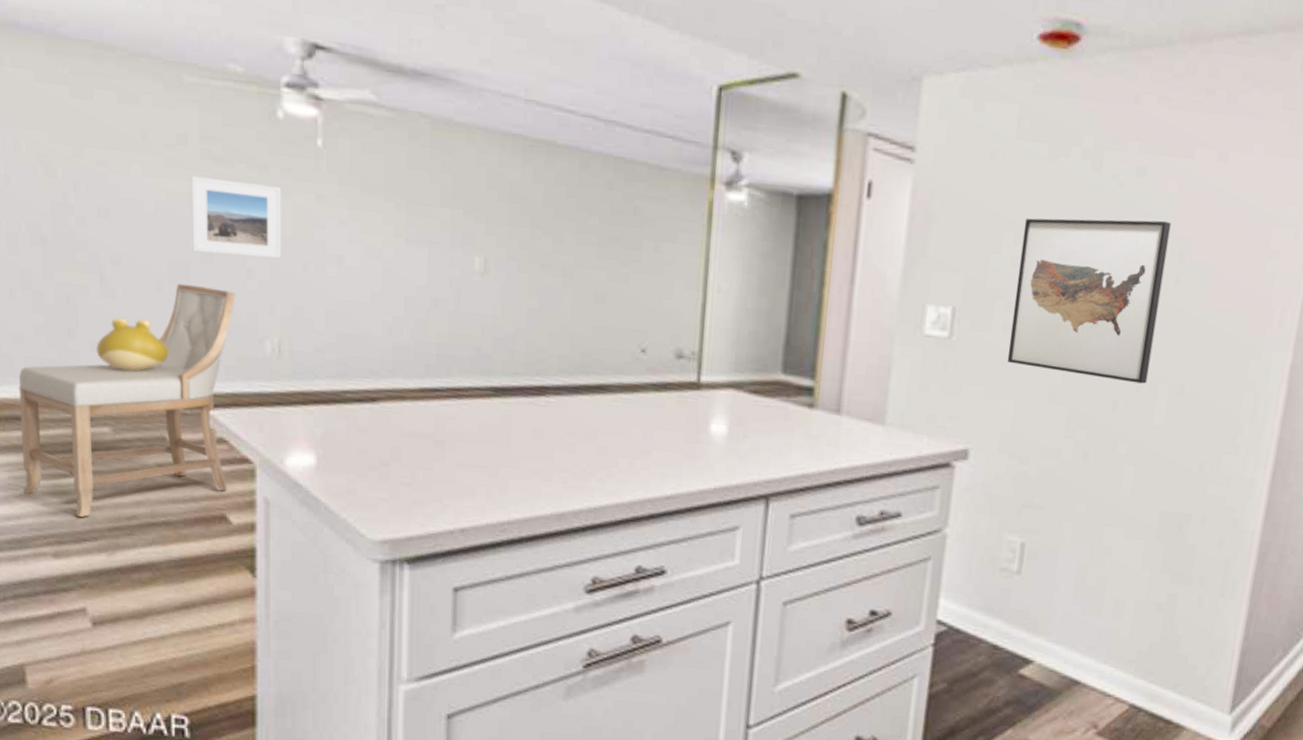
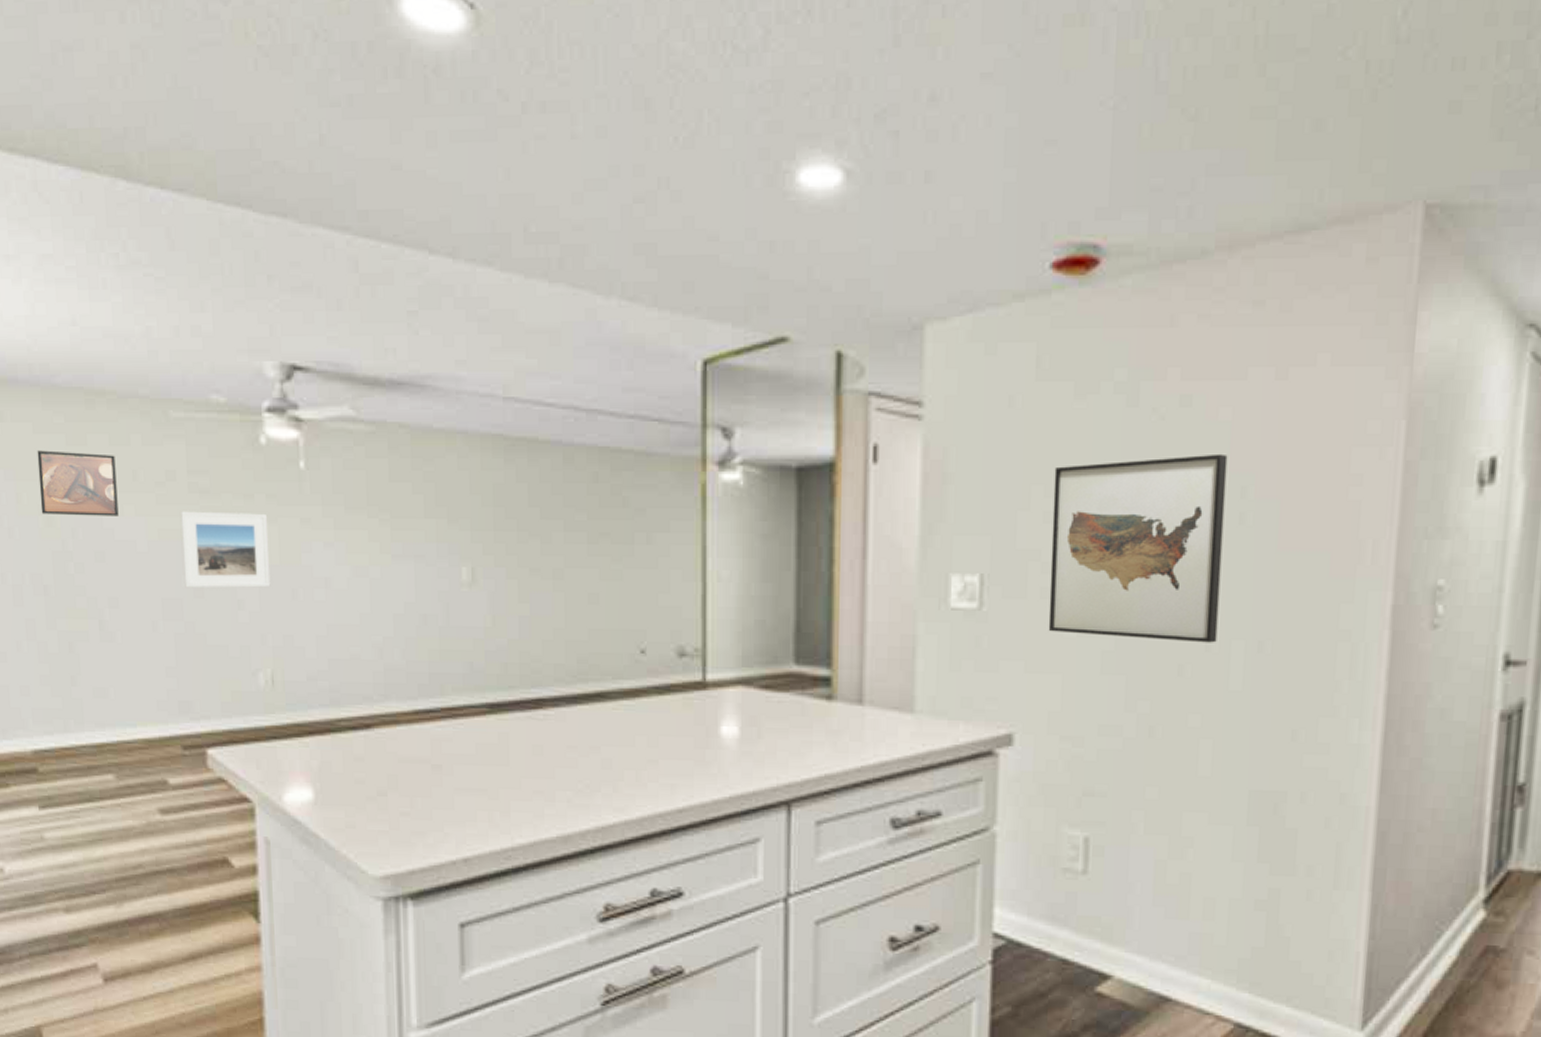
chair: present [18,283,236,518] -> none [27,621,229,870]
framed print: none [38,99,125,175] -> present [37,450,119,516]
plush toy: present [96,317,169,371] -> none [98,660,167,715]

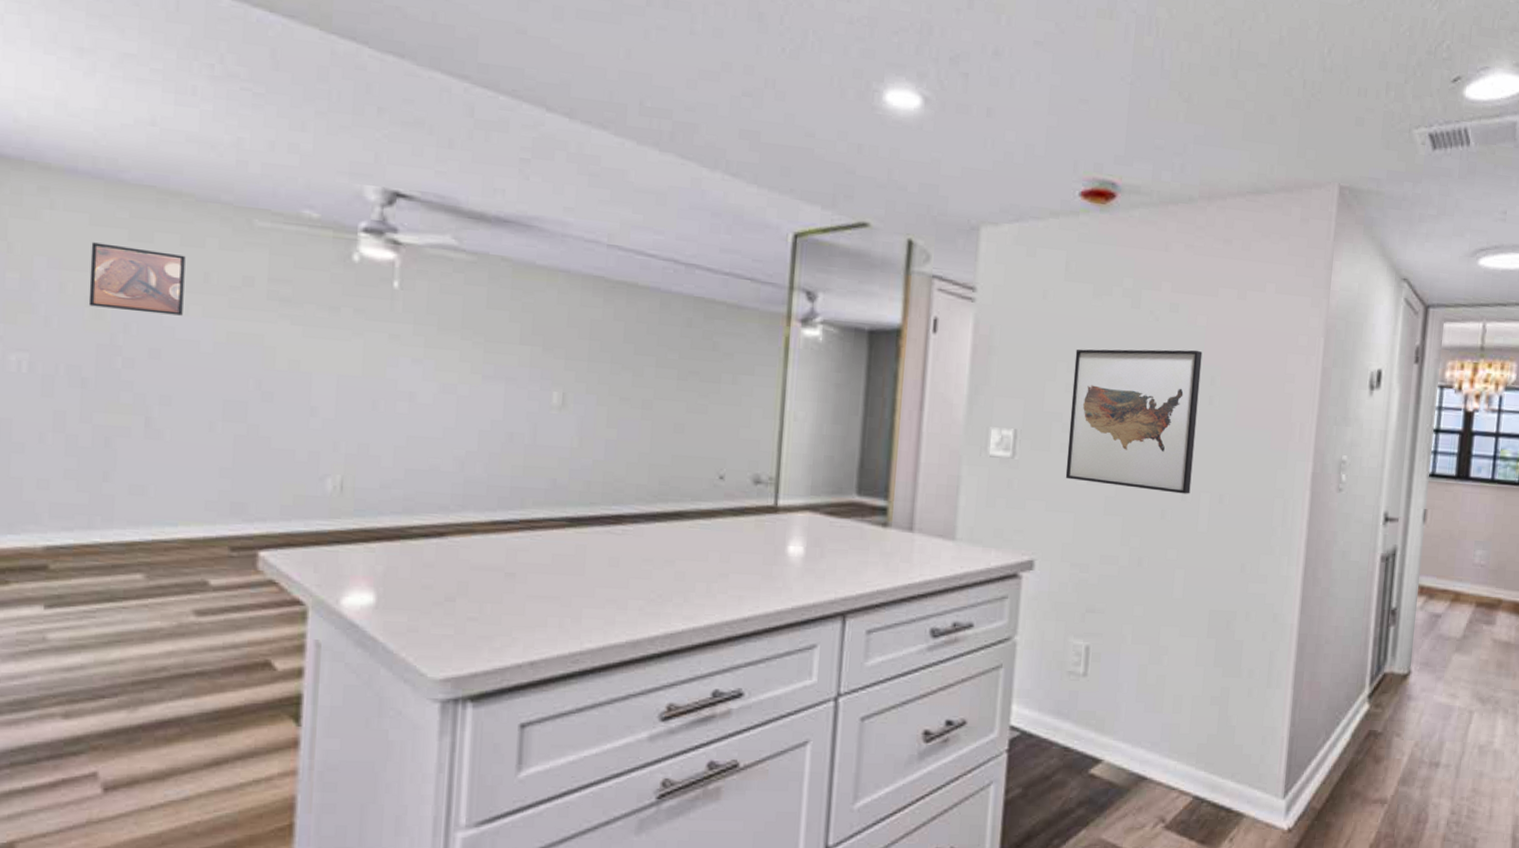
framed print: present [181,511,271,588] -> none [252,317,353,396]

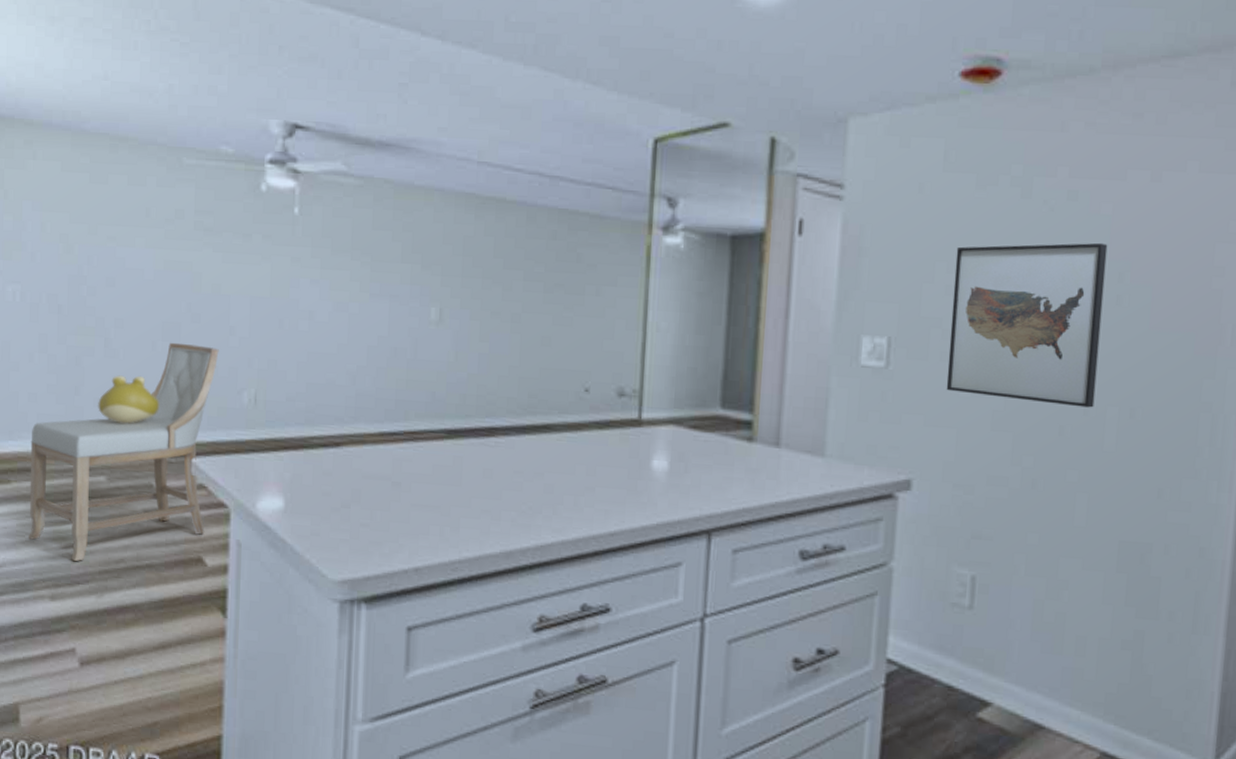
chair: none [32,423,297,673] -> present [27,342,219,562]
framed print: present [88,242,186,316] -> none [62,186,132,247]
plush toy: none [134,459,218,514] -> present [98,375,160,424]

